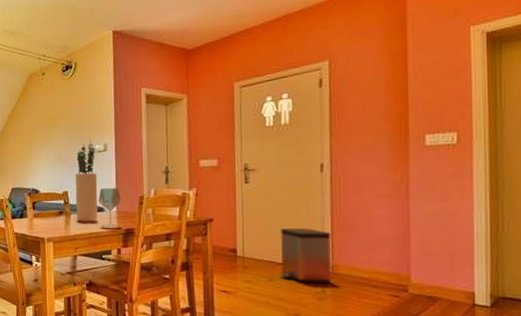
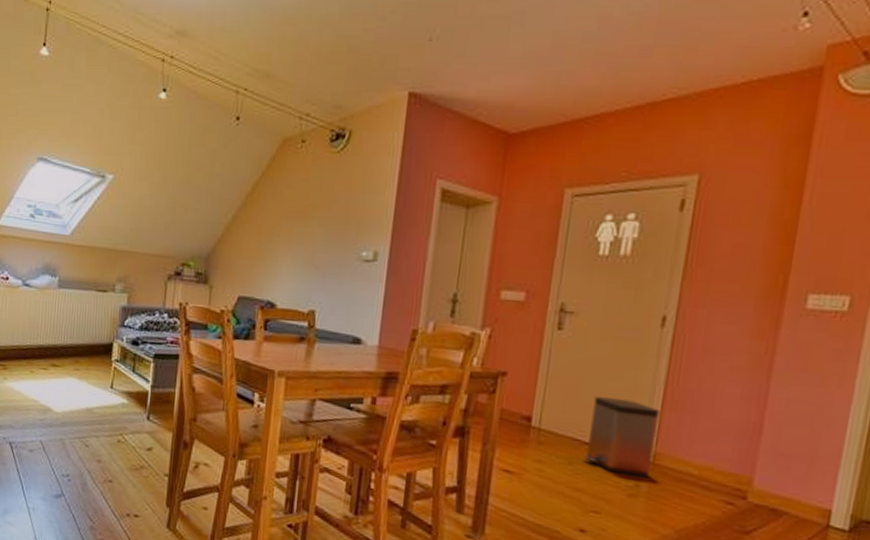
vase: present [75,140,98,222] -> none [322,244,361,357]
wine glass: present [98,188,122,229] -> none [355,312,388,370]

